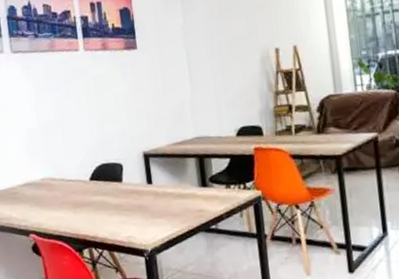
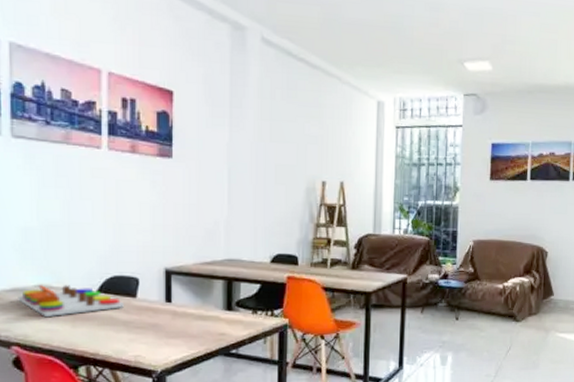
board game: none [30,176,114,206] -> present [18,285,125,316]

